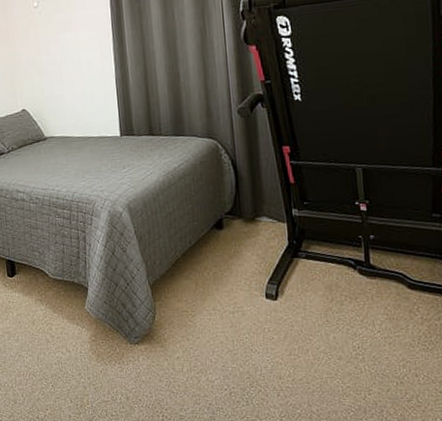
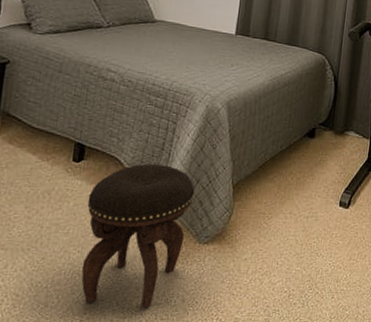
footstool: none [27,272,116,406] -> present [81,163,195,309]

